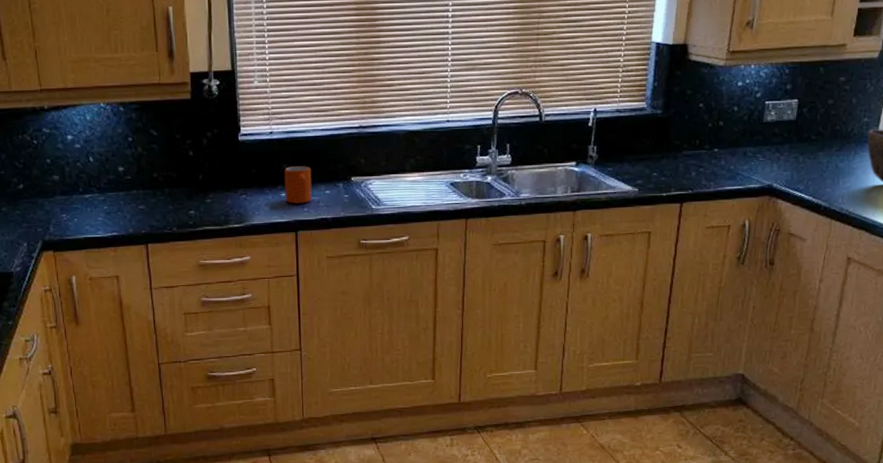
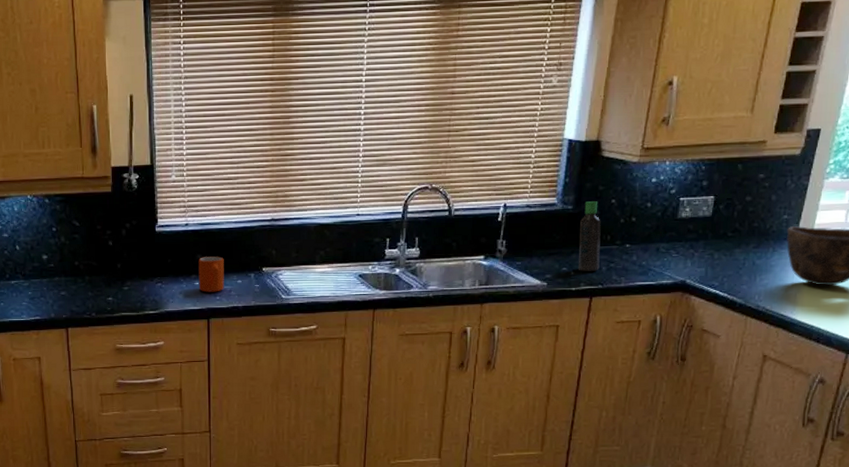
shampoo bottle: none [668,105,690,177] -> present [578,201,601,271]

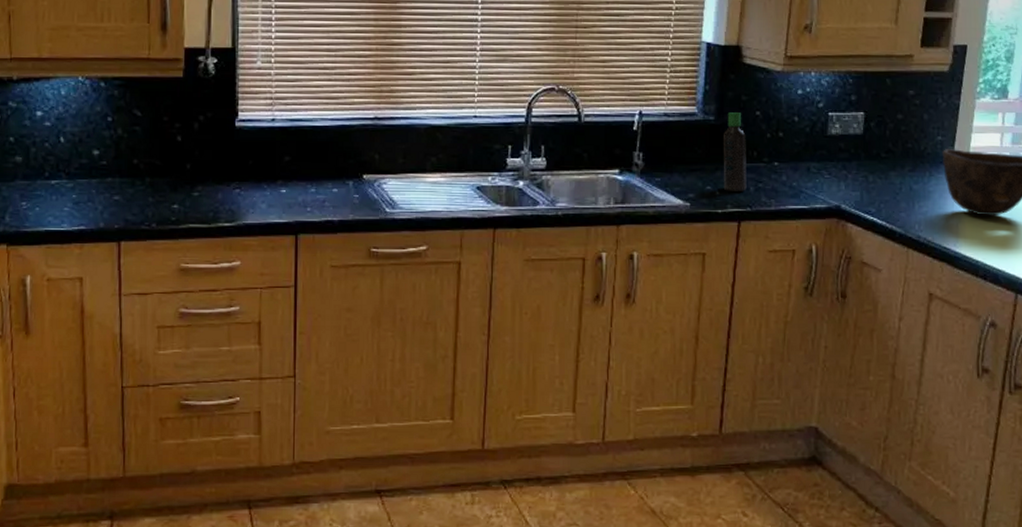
mug: present [198,256,224,292] -> none [285,159,317,202]

